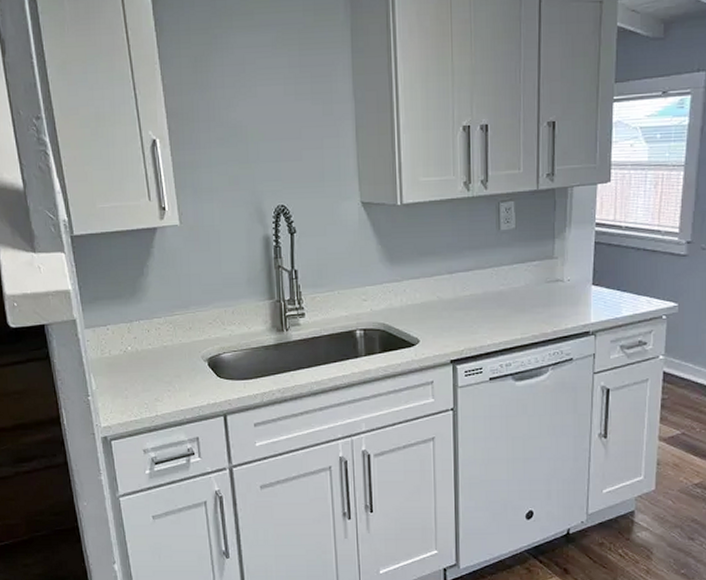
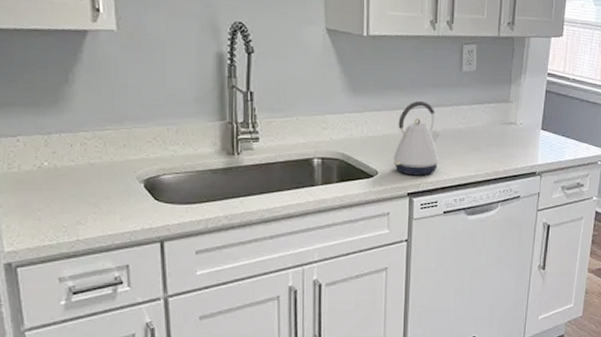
kettle: none [433,265,482,342] -> present [393,101,441,176]

